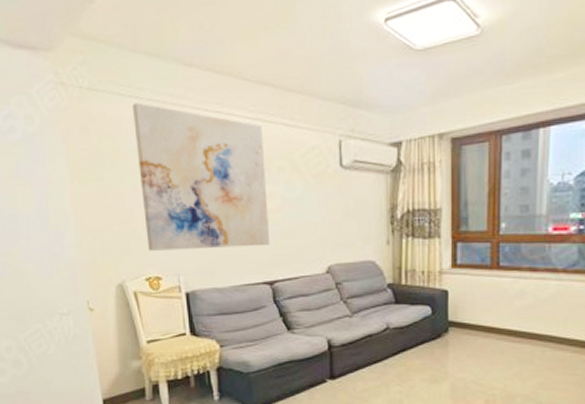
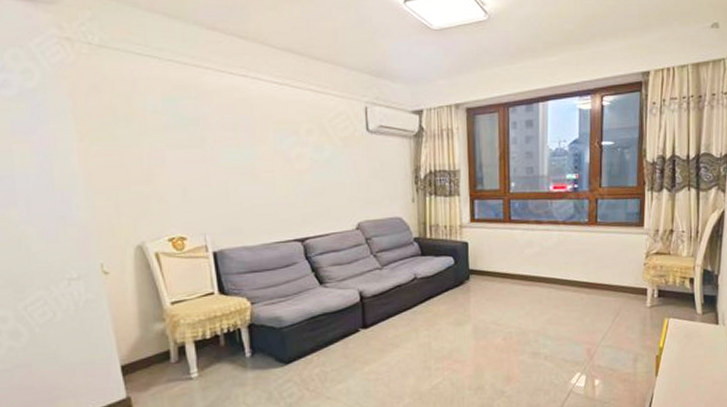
wall art: present [131,102,271,251] -> none [149,62,301,211]

